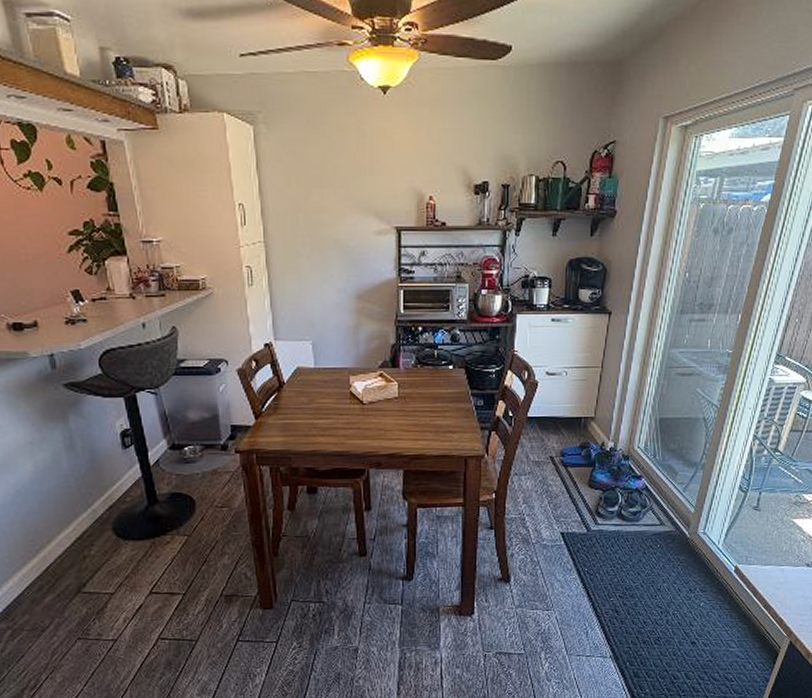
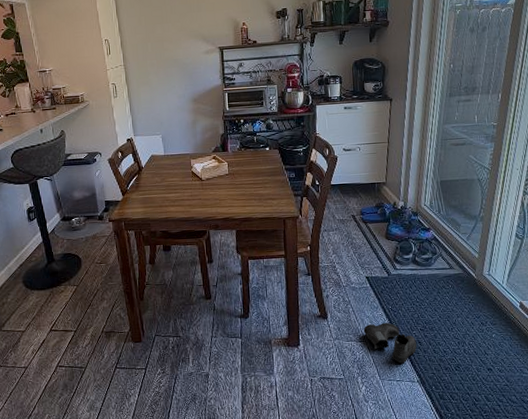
boots: none [552,587,613,636] -> present [363,322,417,364]

